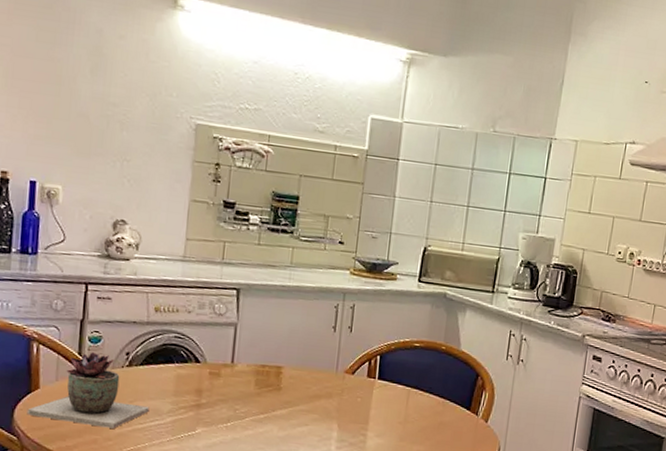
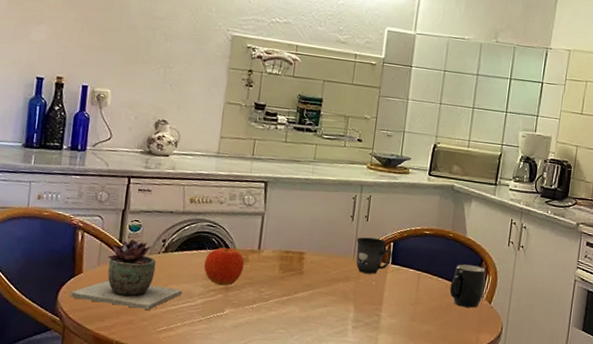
fruit: none [172,361,217,403] -> present [204,247,245,286]
mug: none [339,349,379,390] -> present [356,237,392,274]
mug: none [442,379,482,427] -> present [449,264,486,308]

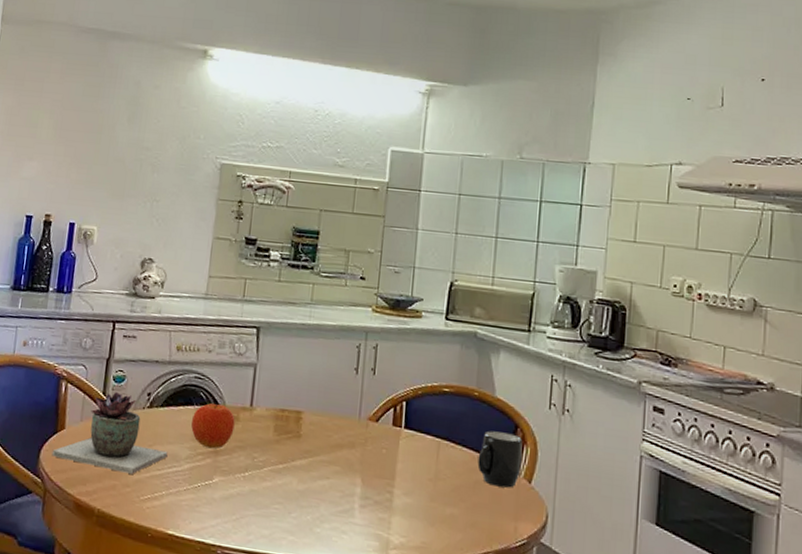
mug: present [356,237,392,274] -> none [361,394,405,440]

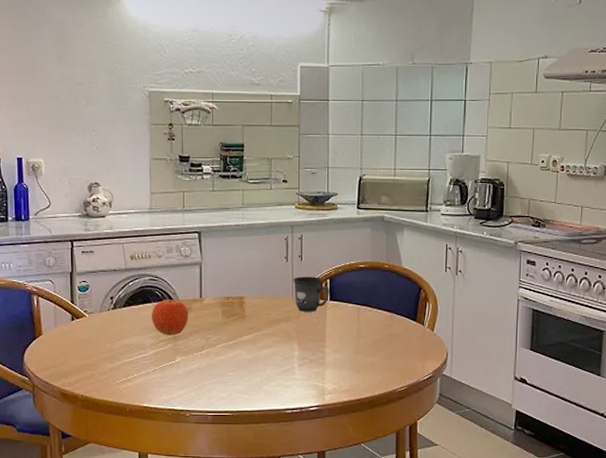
succulent plant: present [51,392,168,474] -> none [34,300,135,364]
mug: none [361,394,405,440] -> present [293,276,329,312]
mug: present [477,431,523,488] -> none [391,294,426,337]

